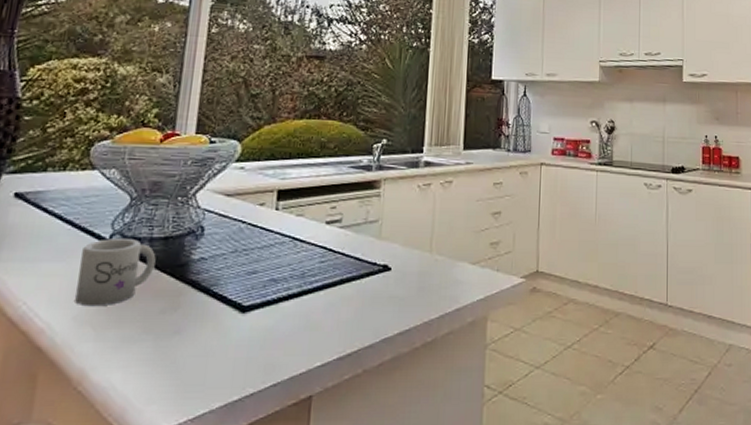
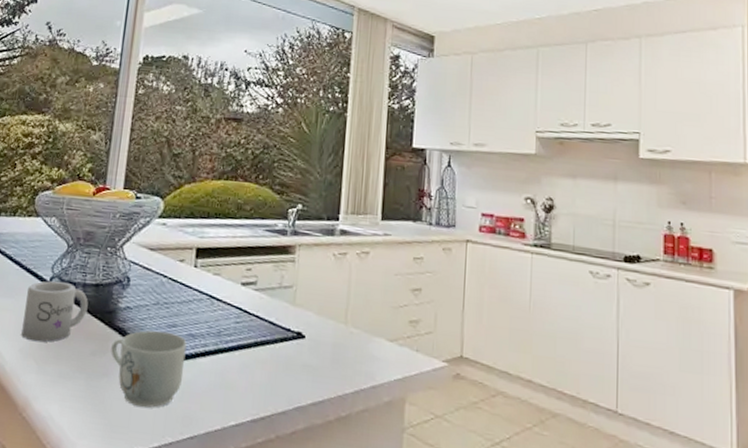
mug: none [183,279,269,362] -> present [111,330,187,408]

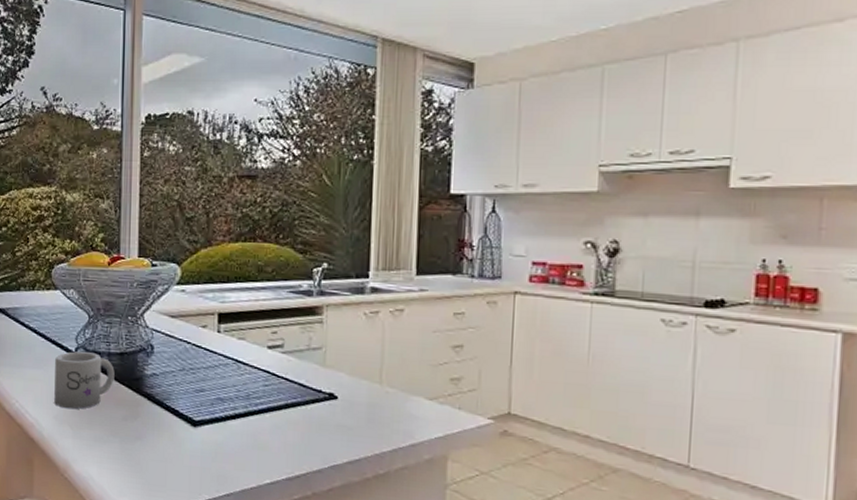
mug: present [111,330,187,408] -> none [141,395,216,469]

